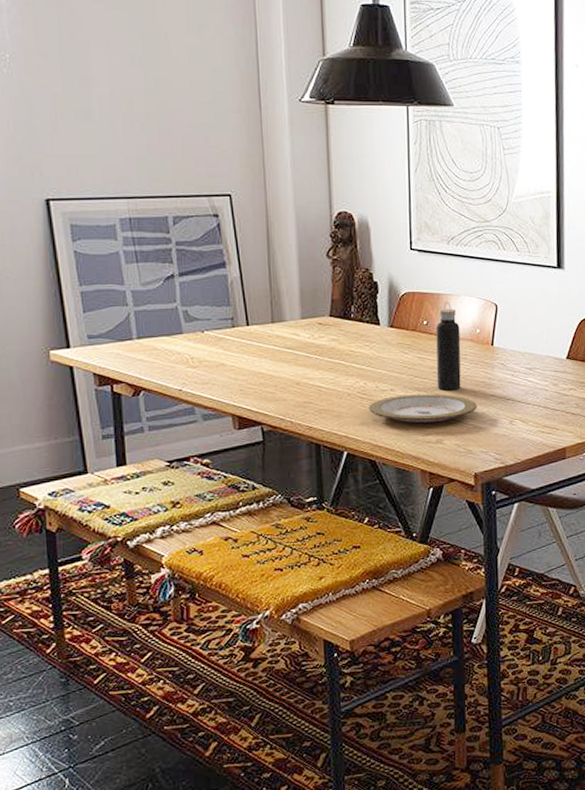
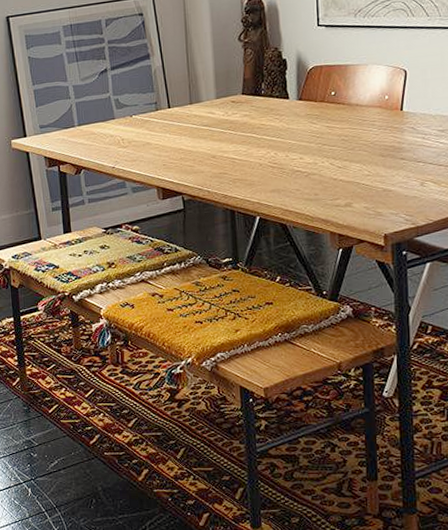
plate: present [369,393,477,424] -> none [279,160,387,189]
water bottle: present [436,302,461,391] -> none [343,72,370,157]

